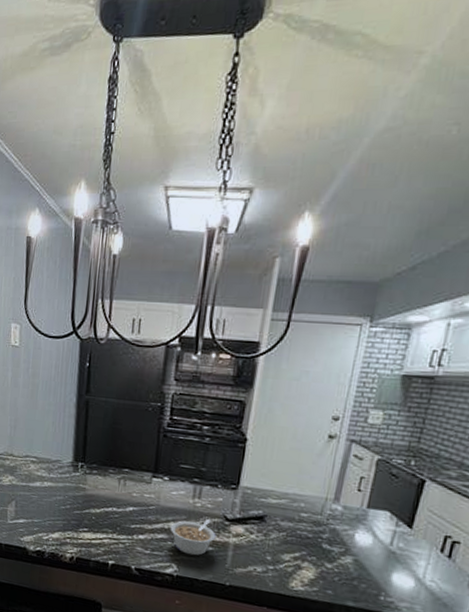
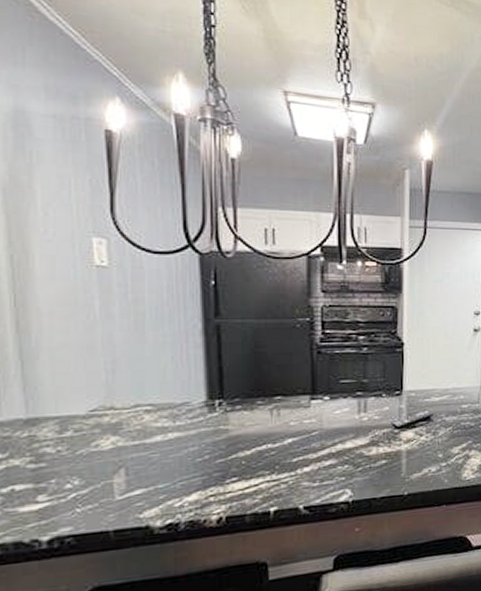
legume: present [170,519,216,556] -> none [338,432,388,475]

